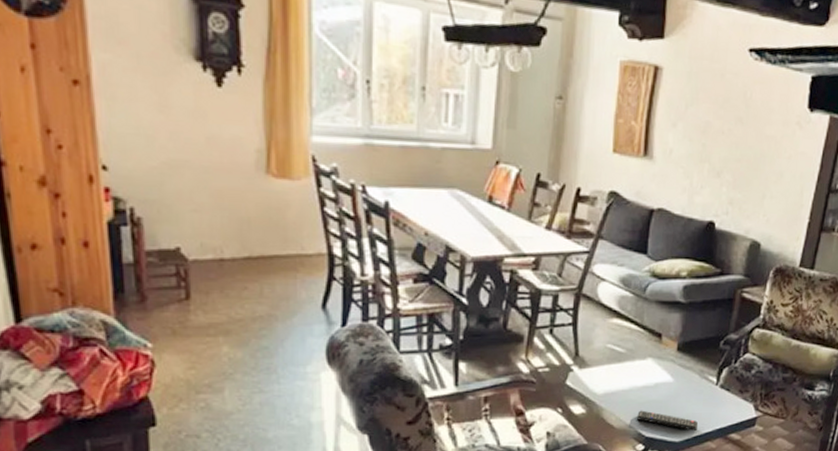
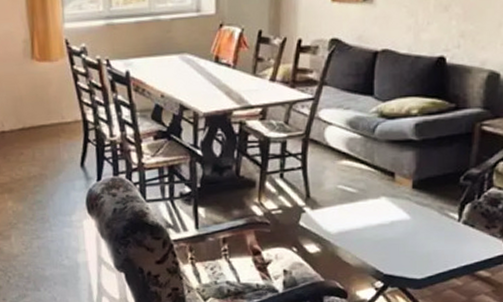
remote control: present [636,410,698,431] -> none [373,248,440,268]

